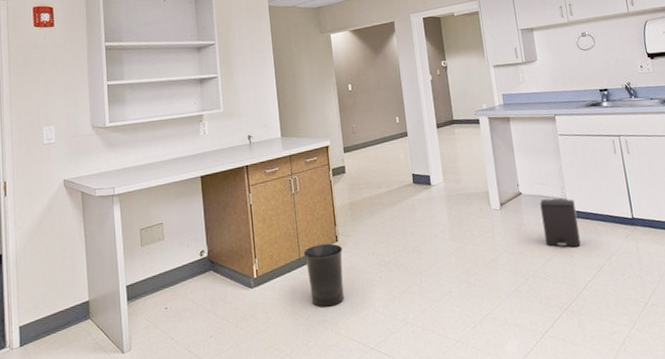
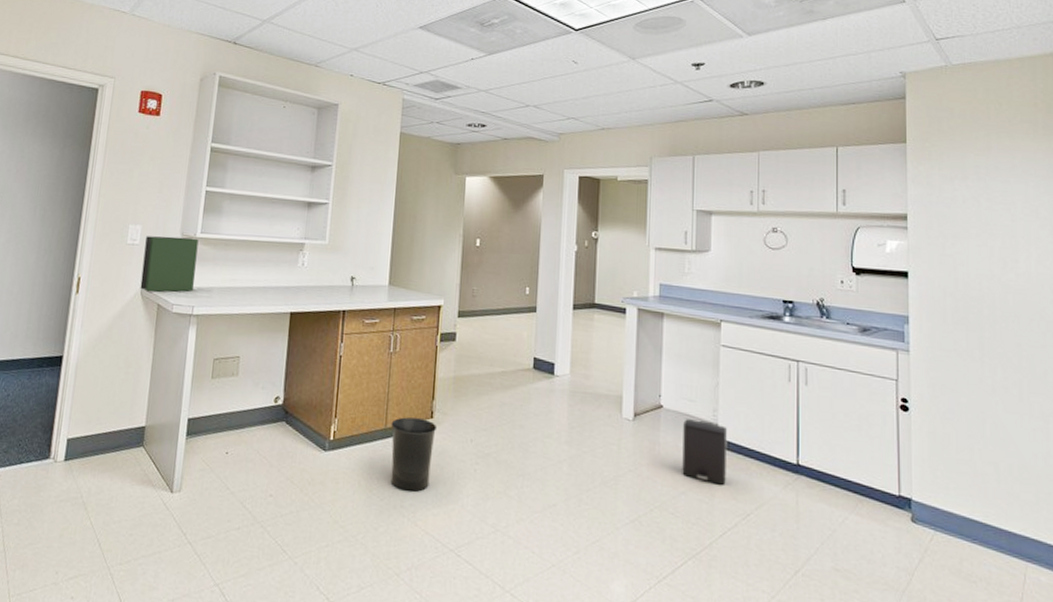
binder: none [60,128,111,183] -> present [140,236,199,293]

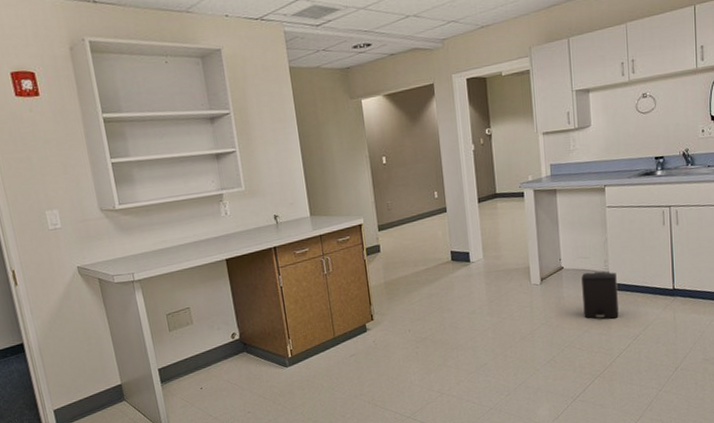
binder: present [140,236,199,293] -> none [66,210,128,270]
waste bin: present [390,417,438,492] -> none [338,322,381,382]

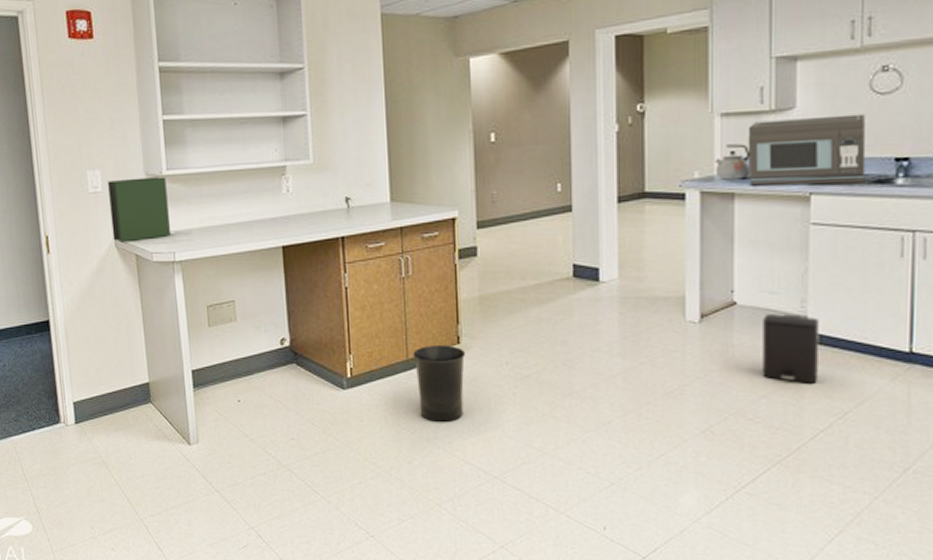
binder: none [66,210,128,270] -> present [108,177,170,243]
waste bin: none [338,322,381,382] -> present [412,345,466,422]
kettle: none [541,153,566,181] -> present [715,144,751,180]
microwave: none [561,127,638,184] -> present [747,113,866,186]

